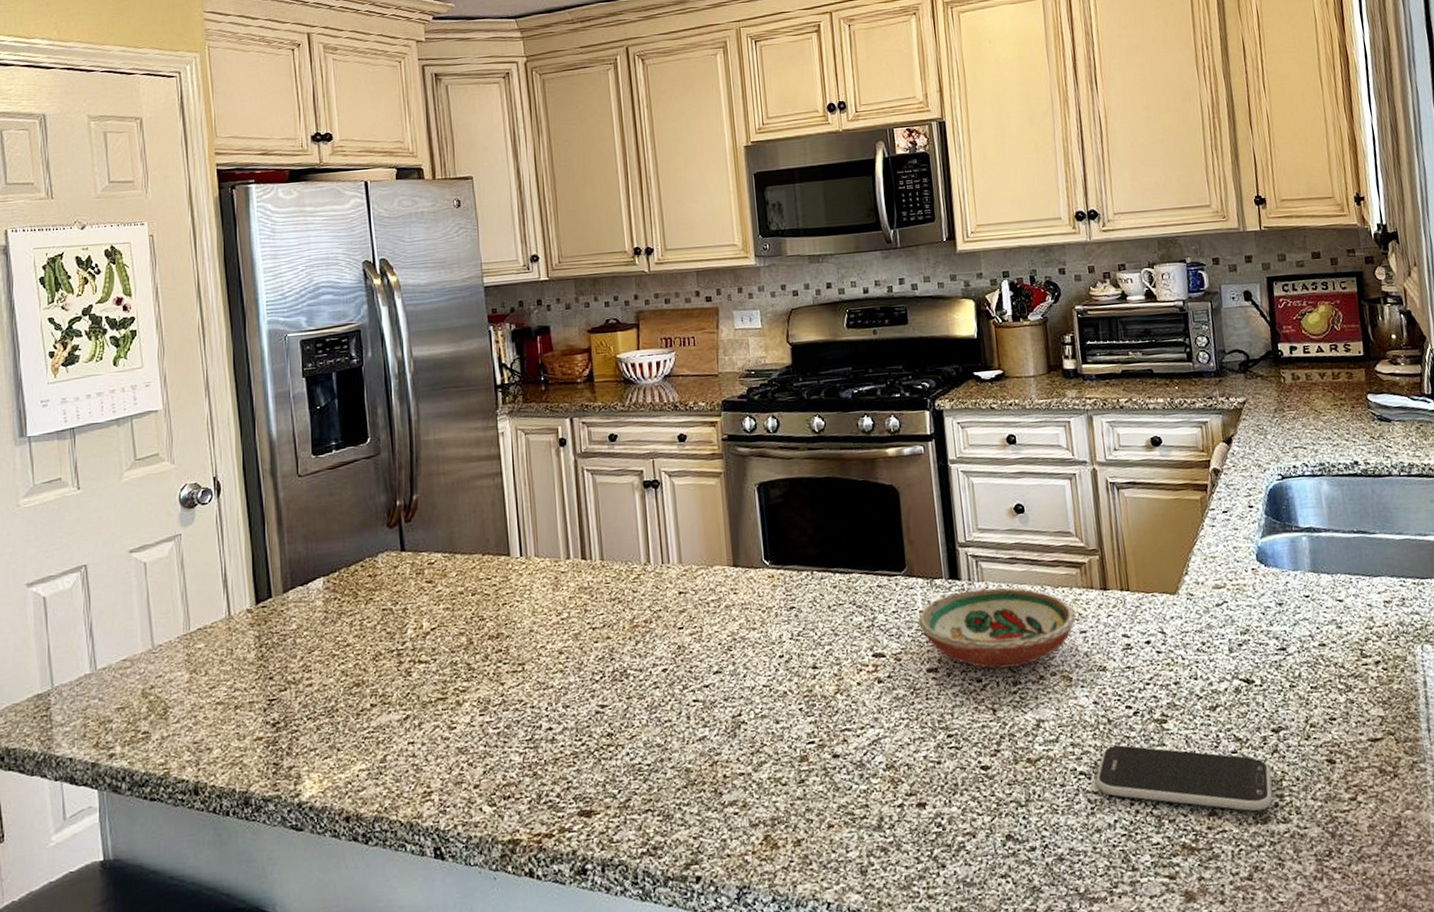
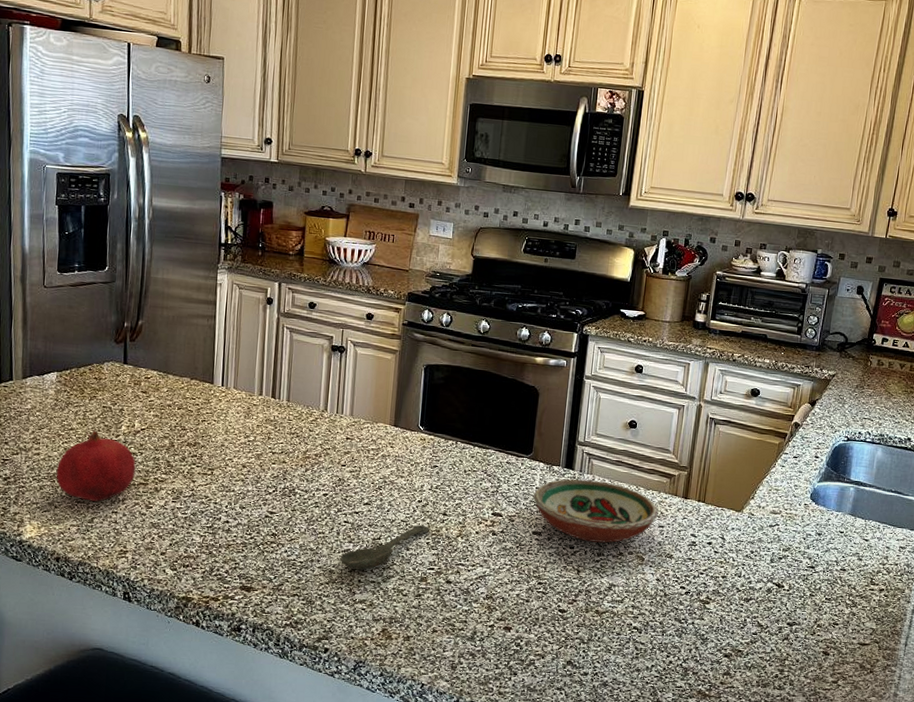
fruit: none [334,640,431,734] -> present [56,429,136,502]
spoon: none [696,686,800,763] -> present [340,524,430,571]
smartphone: present [1095,745,1273,811] -> none [644,613,779,678]

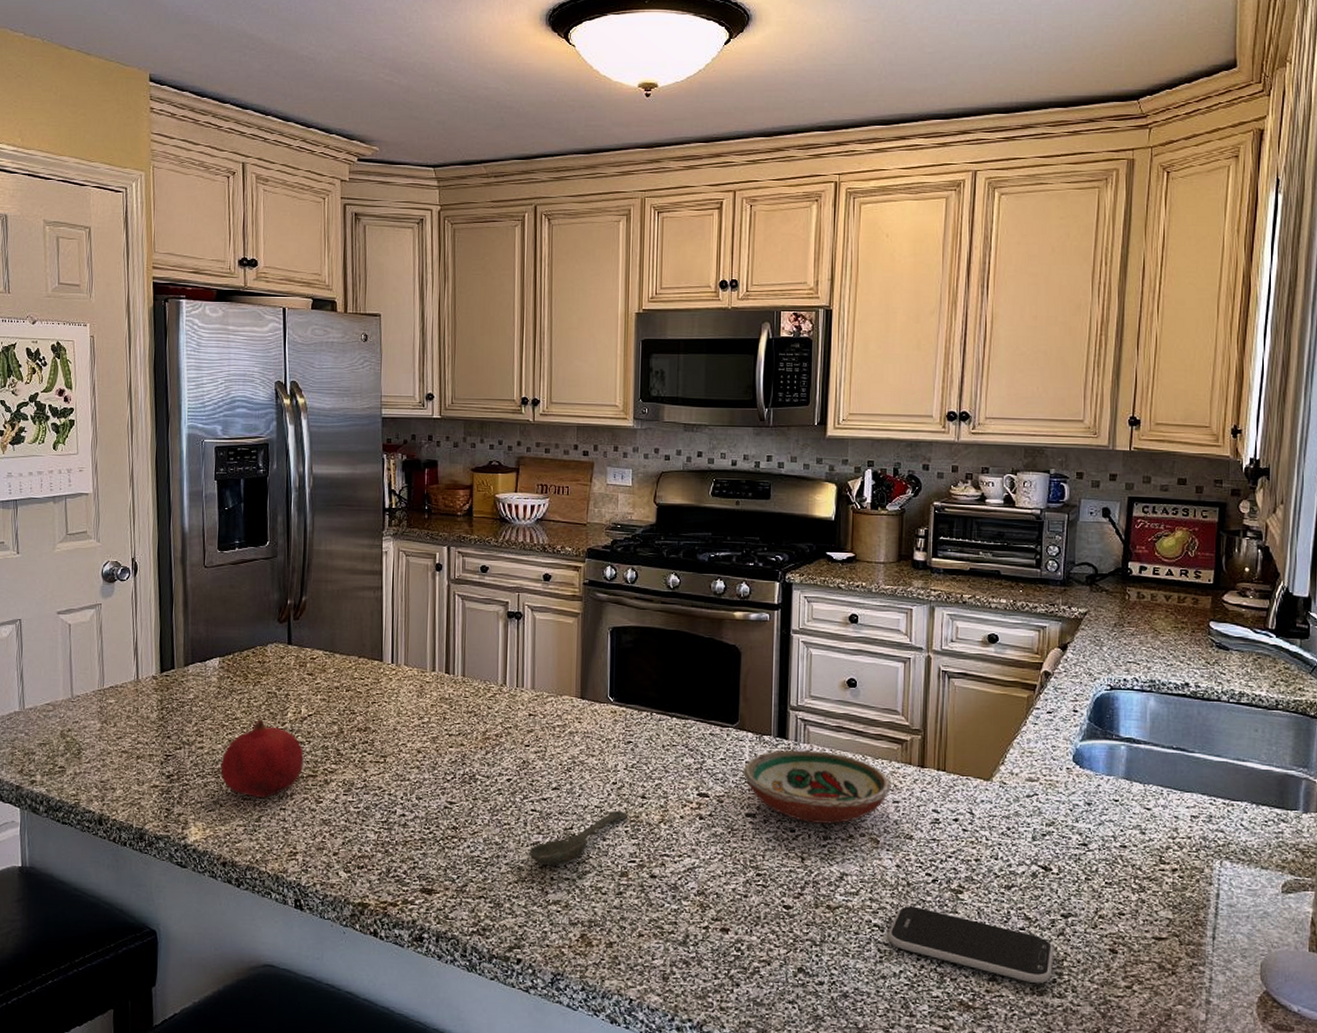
smartphone: none [644,613,779,678] -> present [887,906,1054,983]

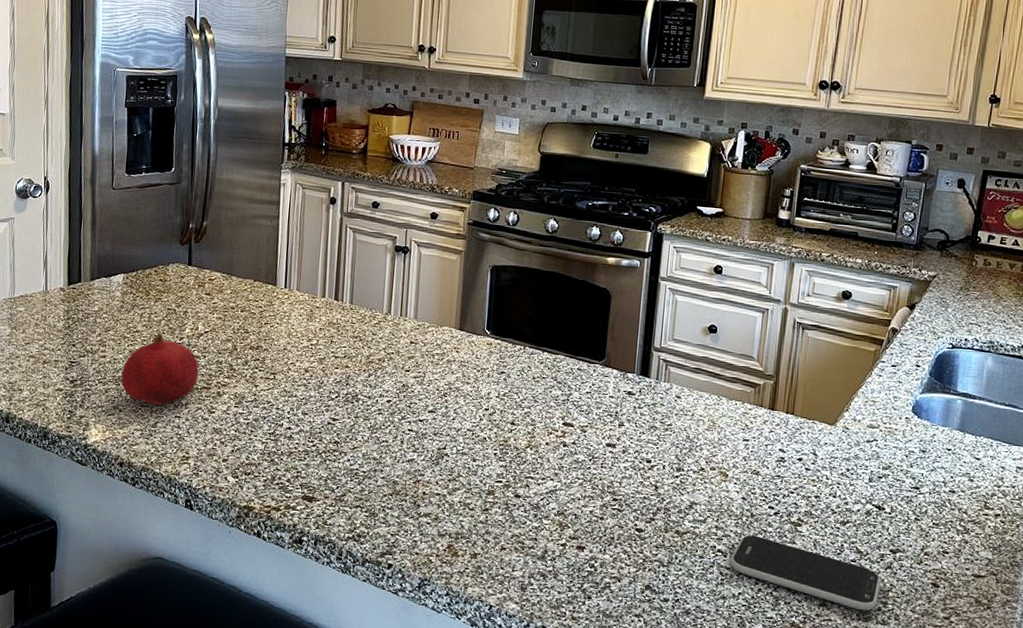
spoon: present [529,810,627,866] -> none [404,434,497,482]
decorative bowl: present [742,750,891,824] -> none [606,387,743,457]

